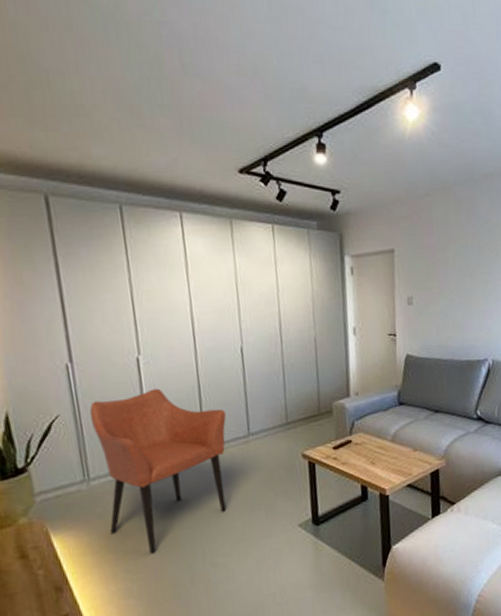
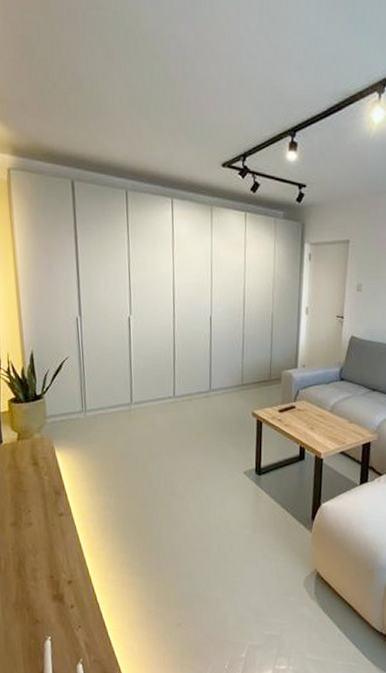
armchair: present [89,388,227,553] -> none [90,343,193,476]

